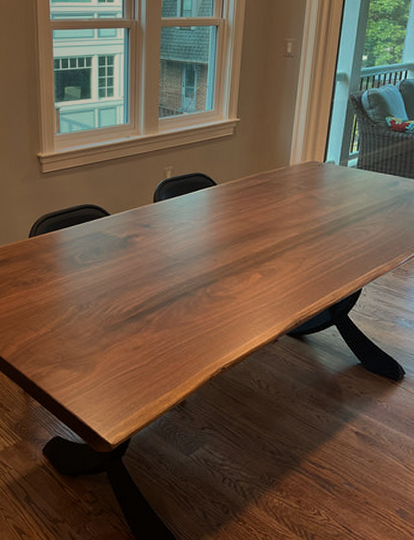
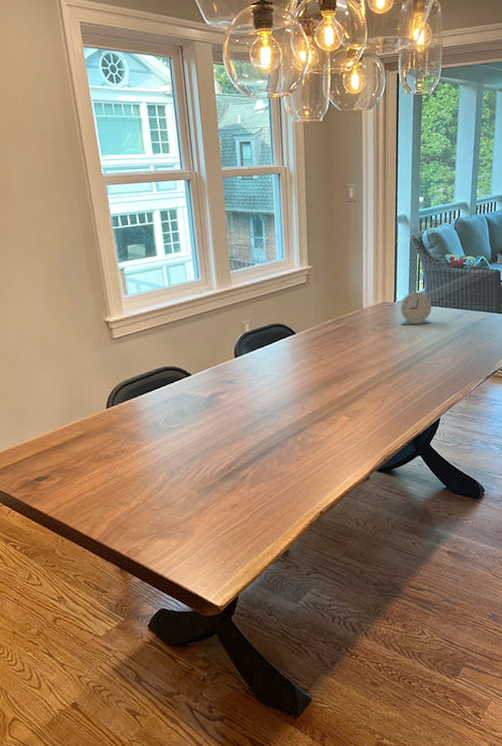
alarm clock: none [327,153,365,189] -> present [400,292,432,326]

